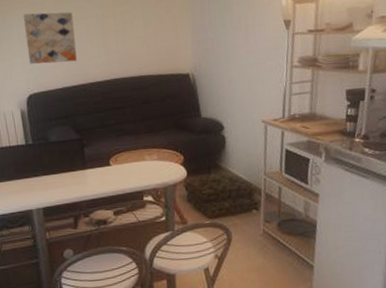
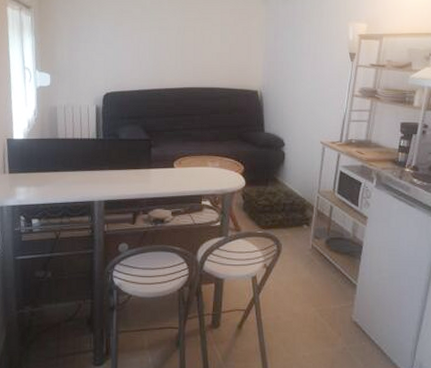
wall art: present [23,11,77,64] -> none [110,18,156,67]

